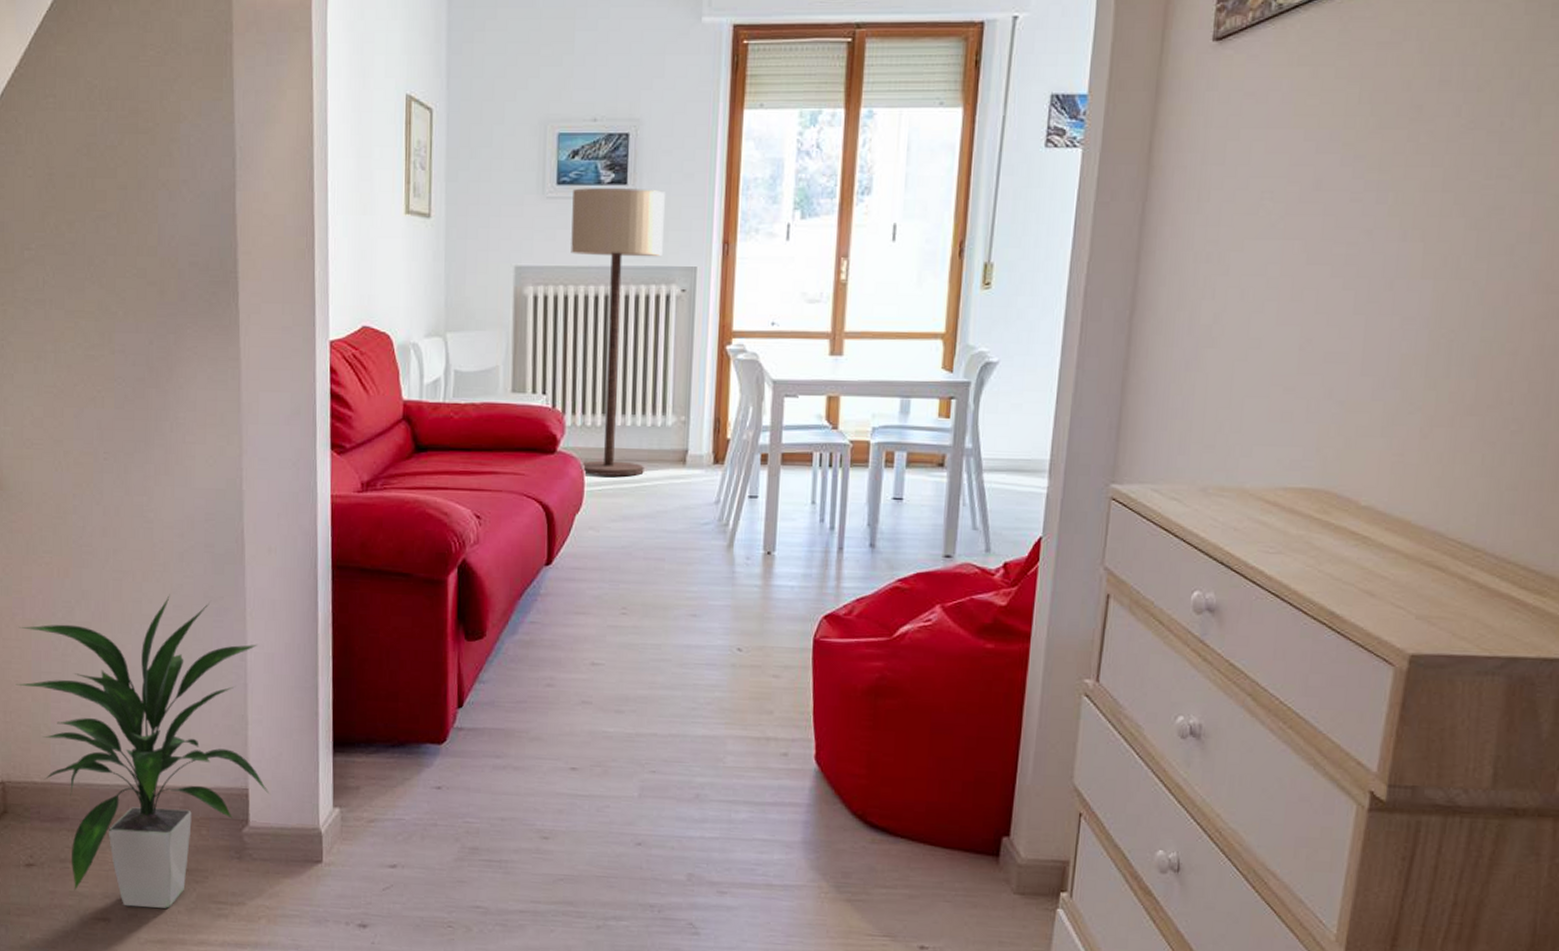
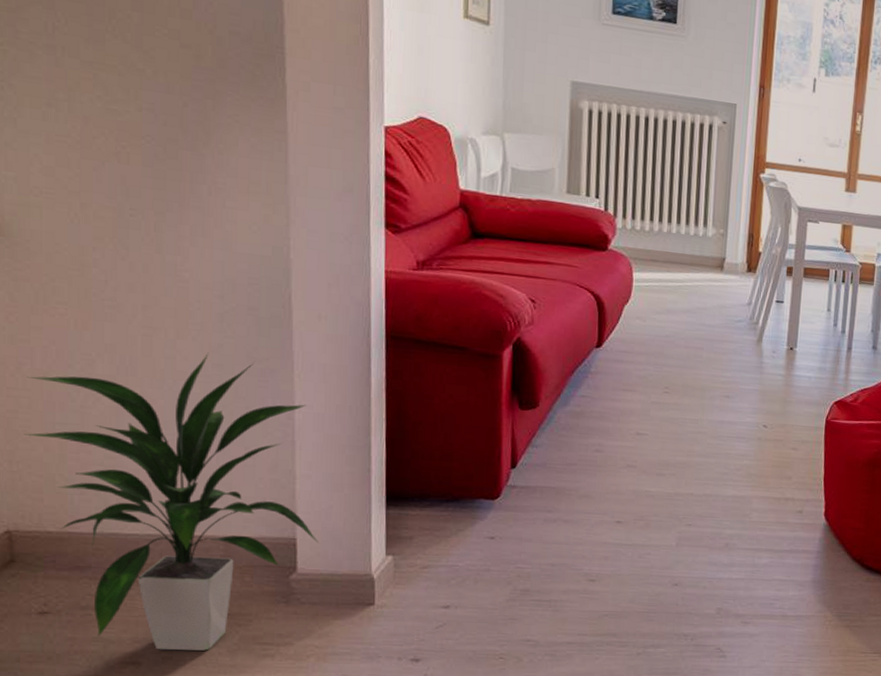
floor lamp: present [571,188,665,477] -> none [624,20,710,277]

